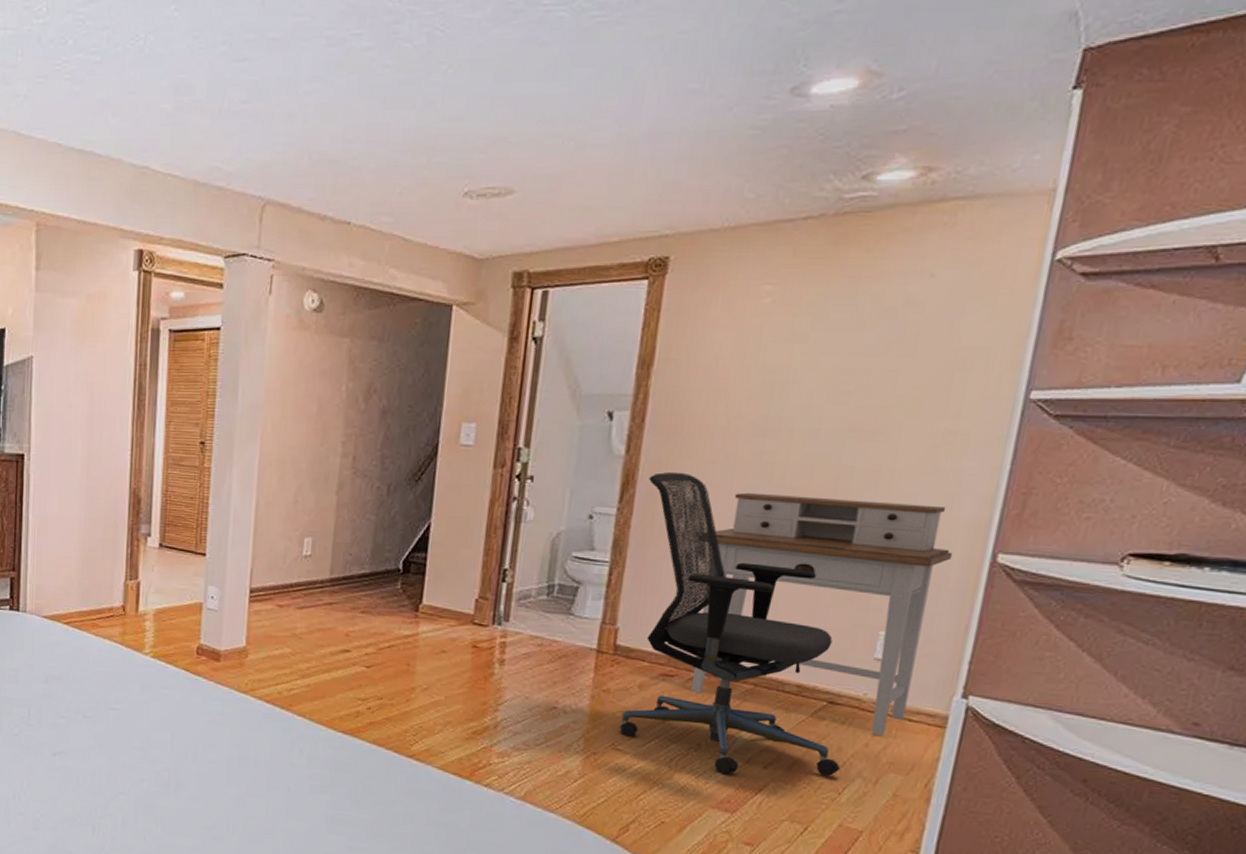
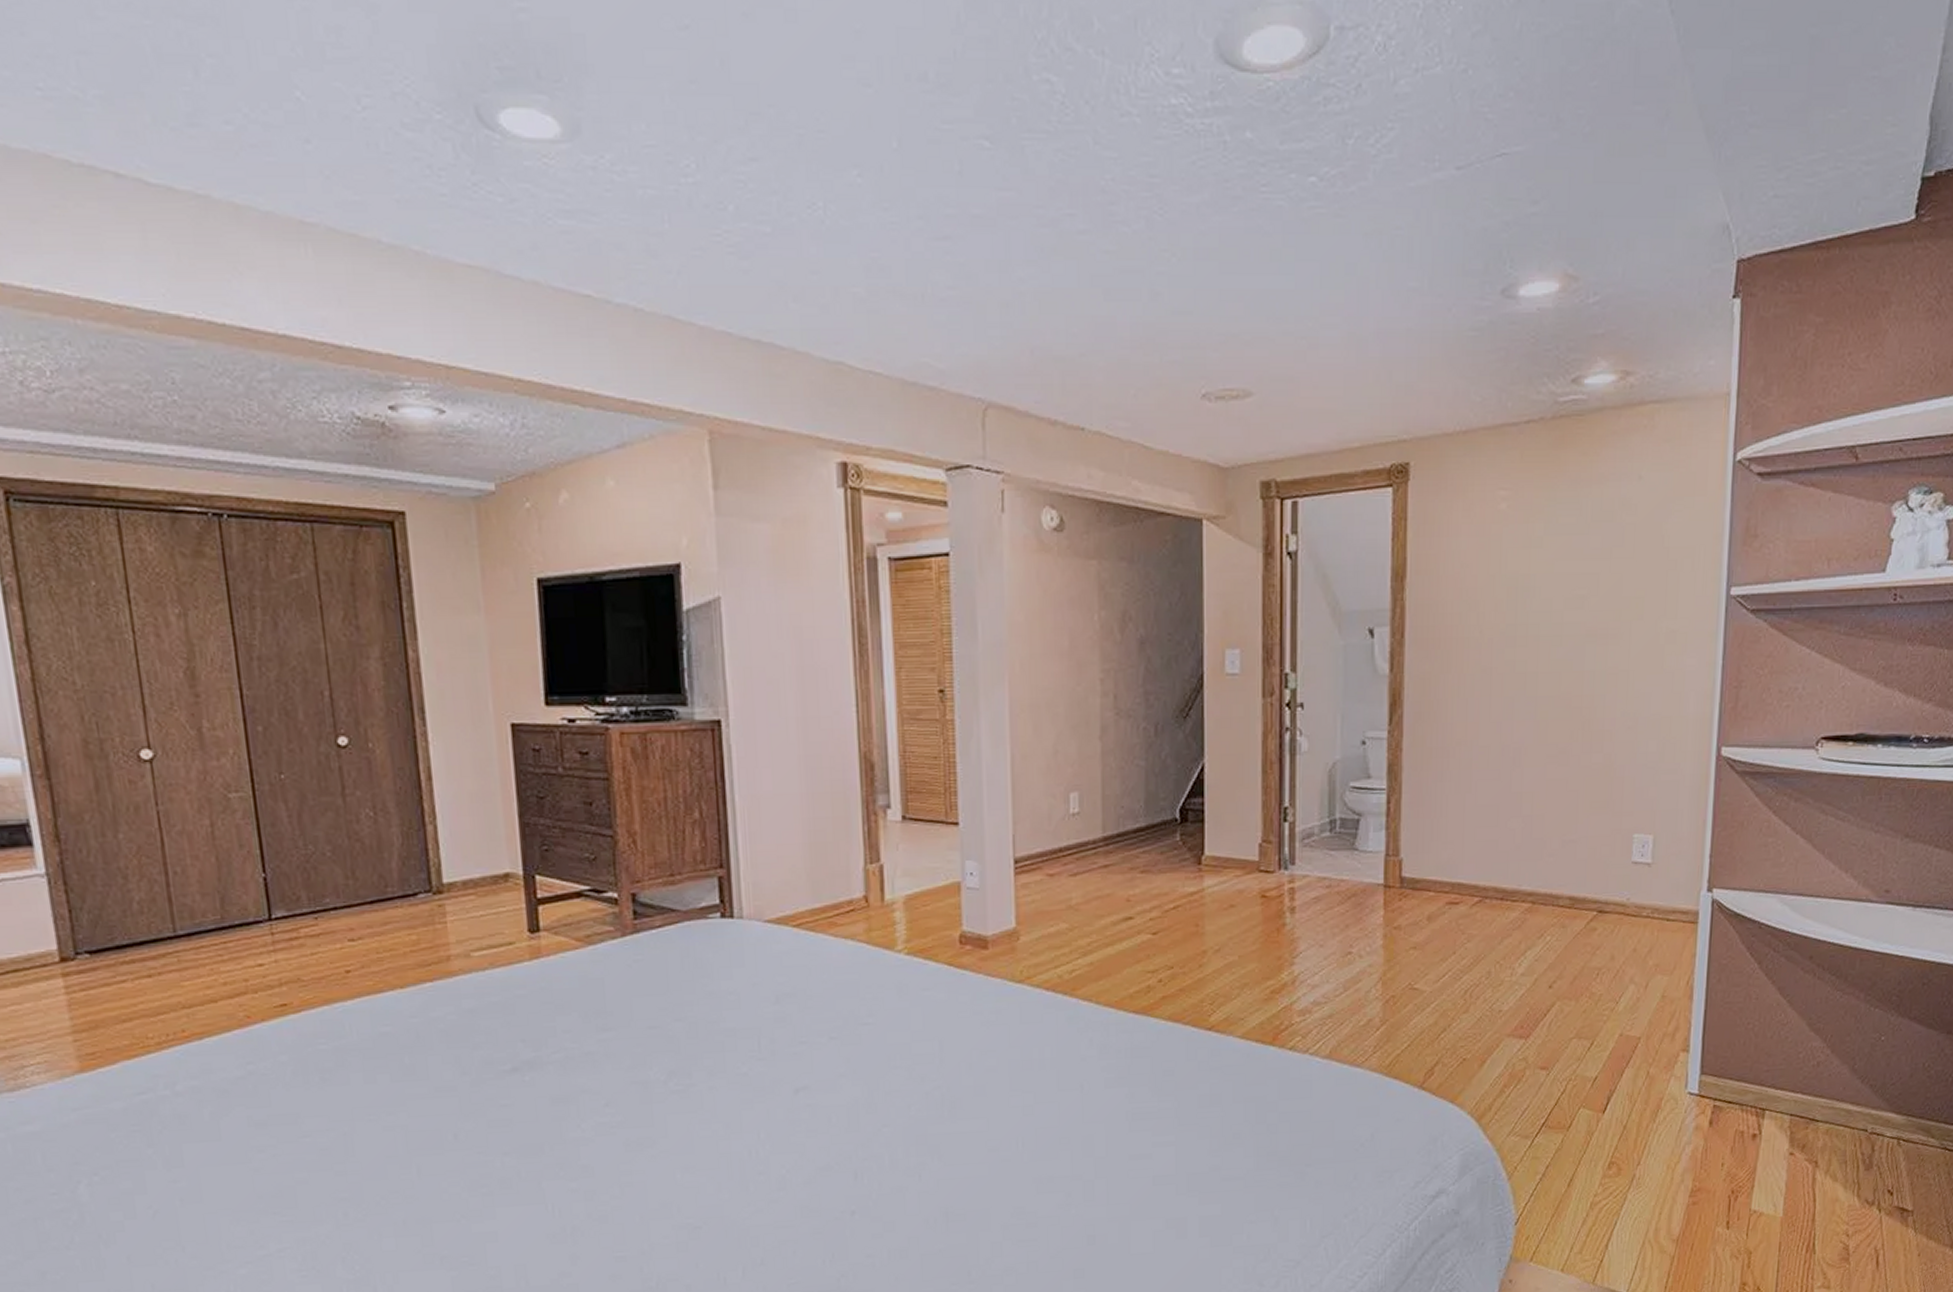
office chair: present [619,471,841,776] -> none [1413,688,1615,1000]
desk: present [690,492,953,737] -> none [1468,704,1686,940]

